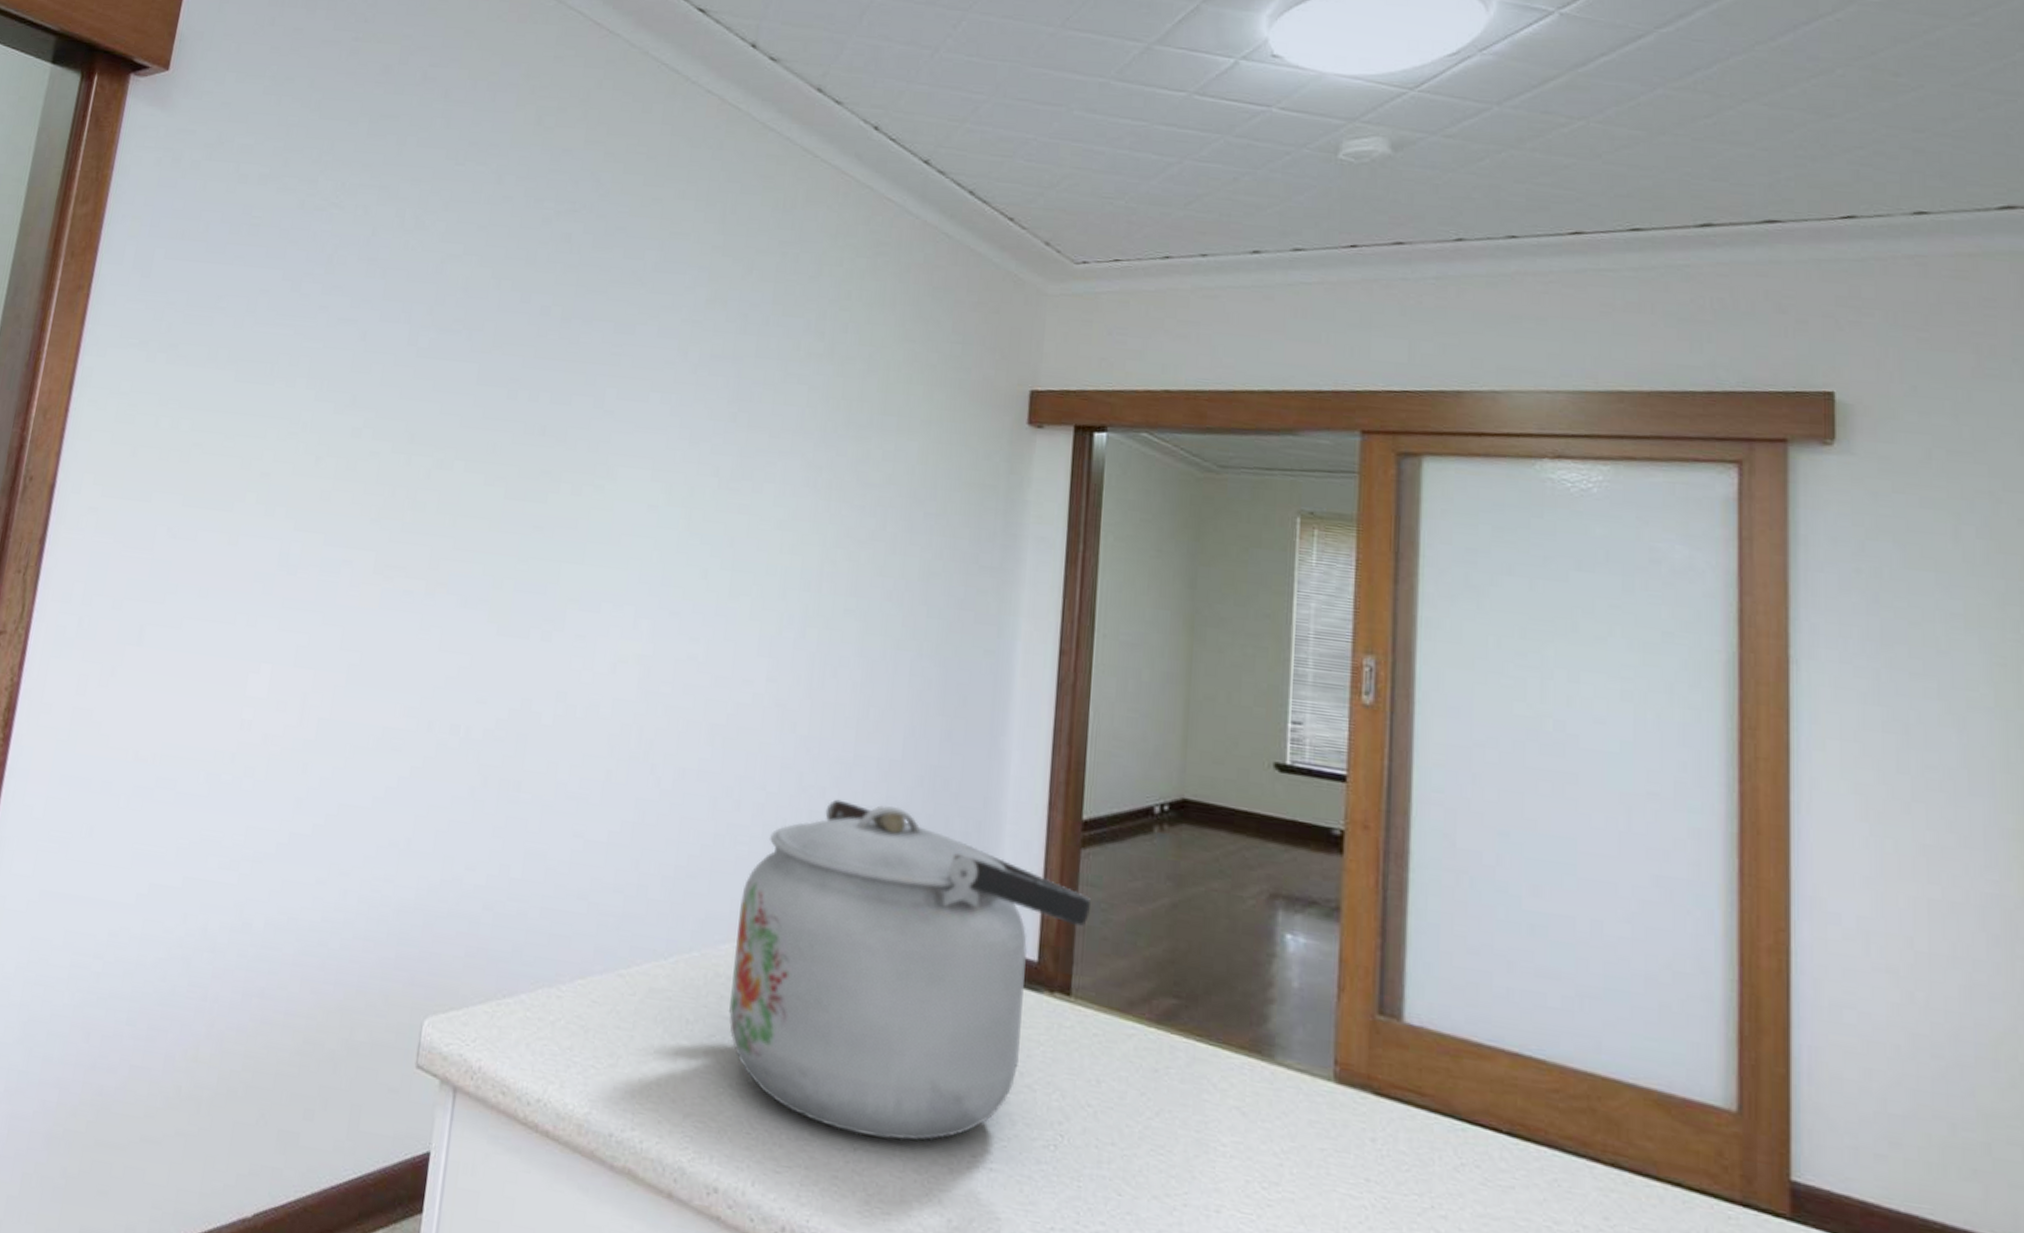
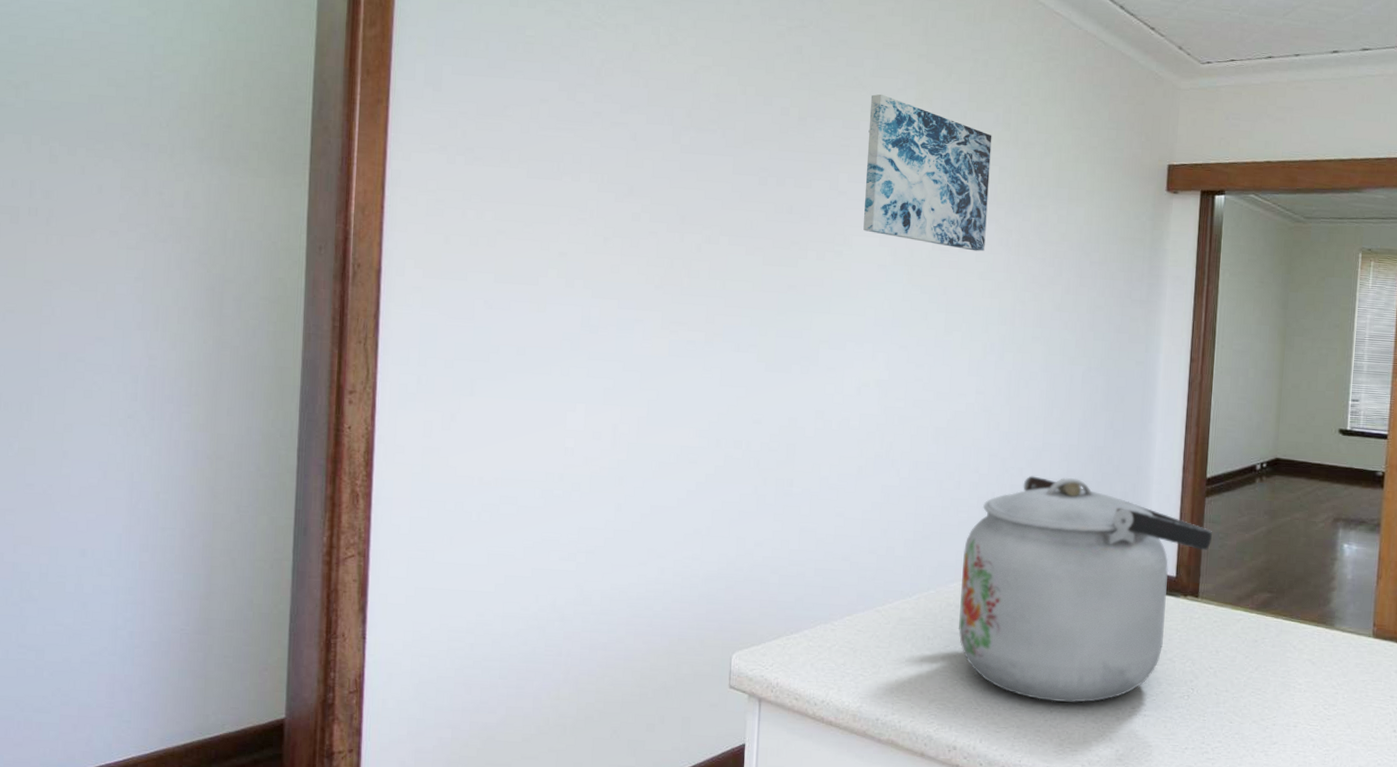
wall art: none [632,292,801,494] -> present [863,94,992,252]

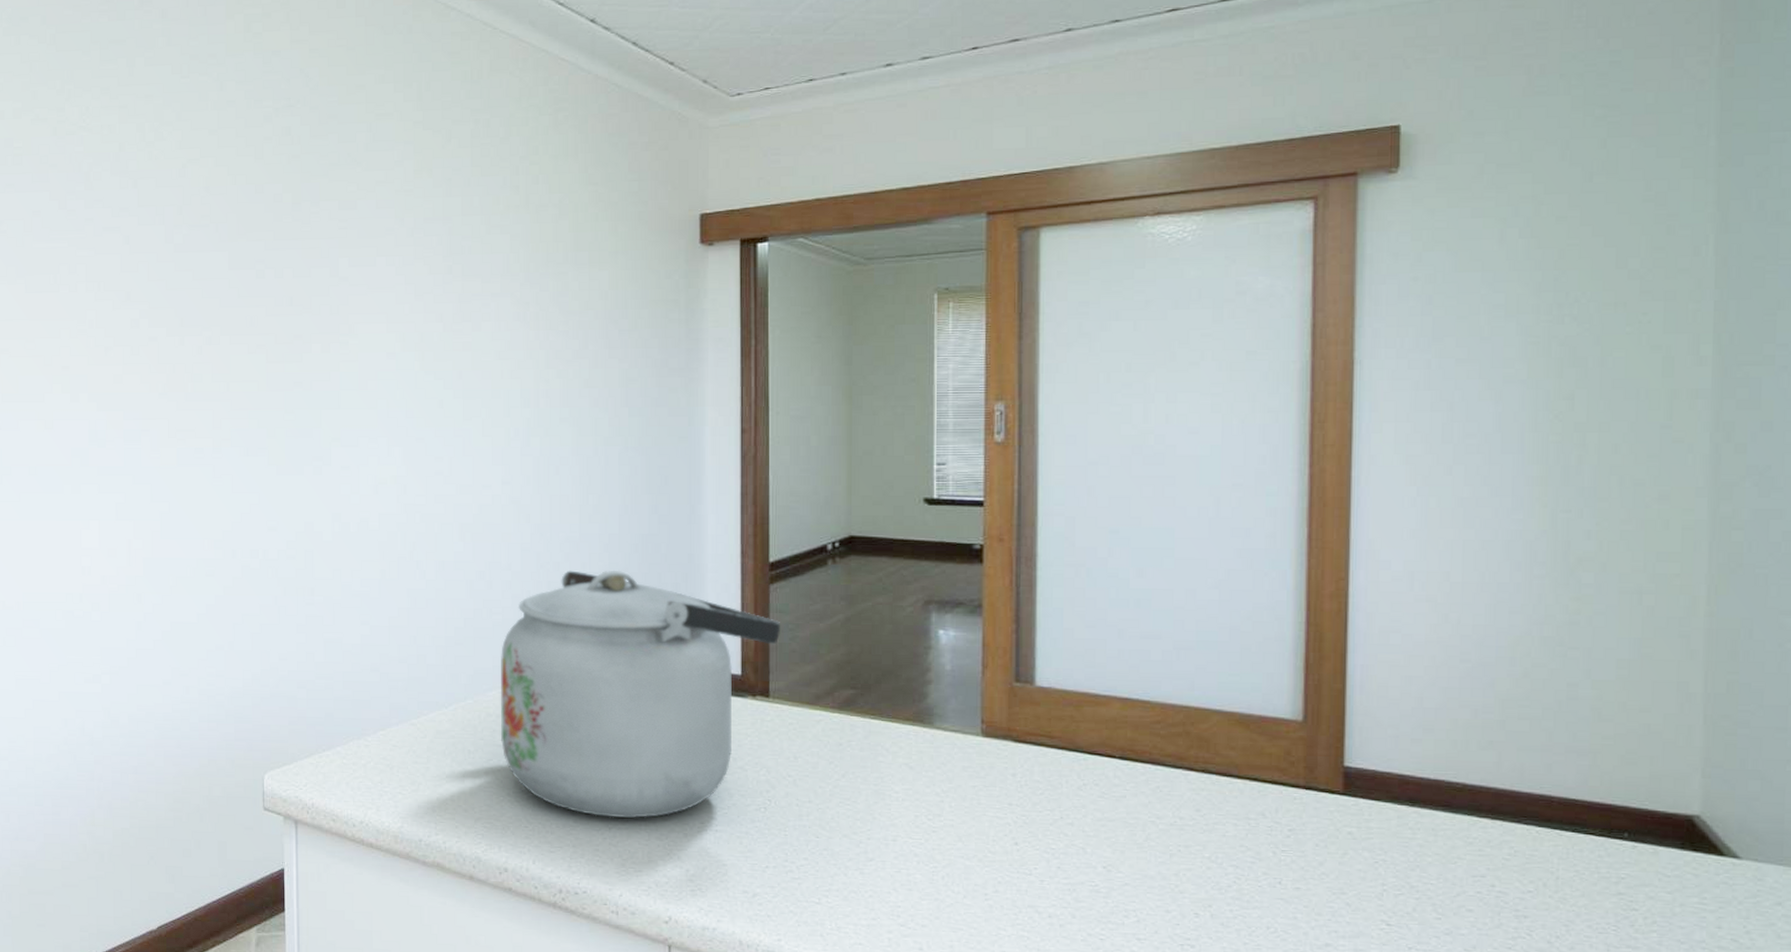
wall art: present [863,94,992,252] -> none [366,168,501,329]

